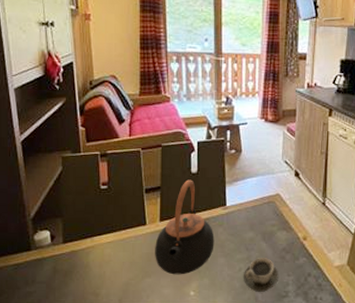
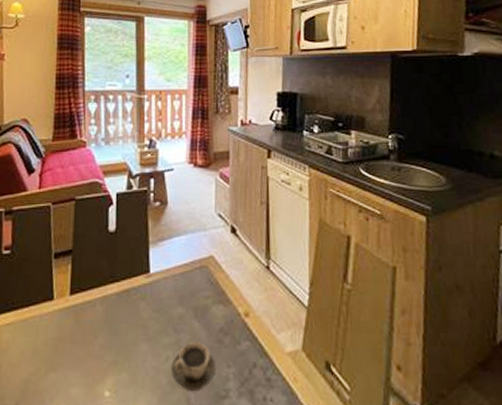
teapot: present [155,179,215,275] -> none [62,240,136,368]

